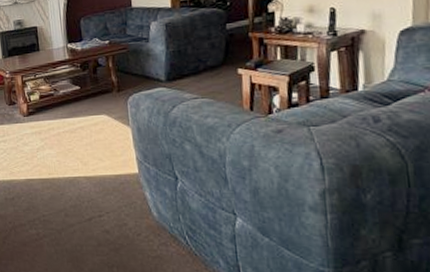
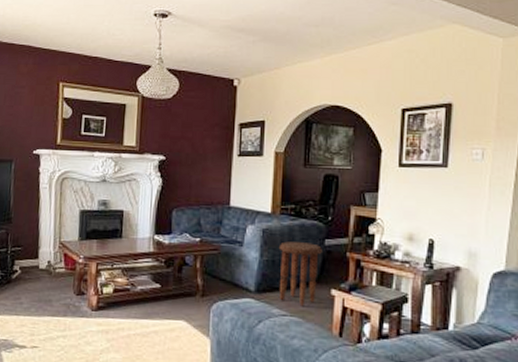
side table: none [182,29,225,89] -> present [278,241,322,307]

